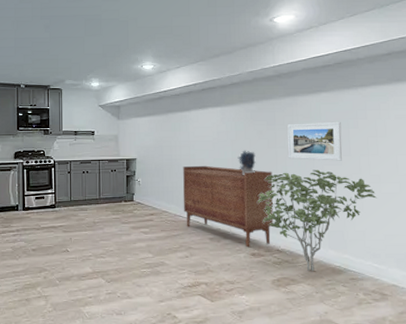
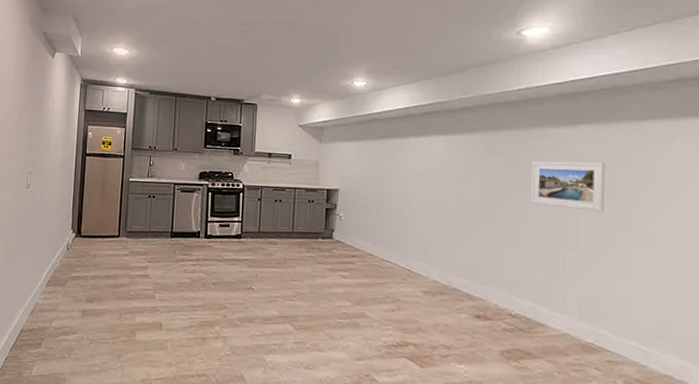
sideboard: present [183,165,274,248] -> none [392,202,509,308]
sculpture bust: present [237,150,256,176] -> none [464,189,488,220]
shrub: present [257,169,377,272] -> none [487,219,650,347]

